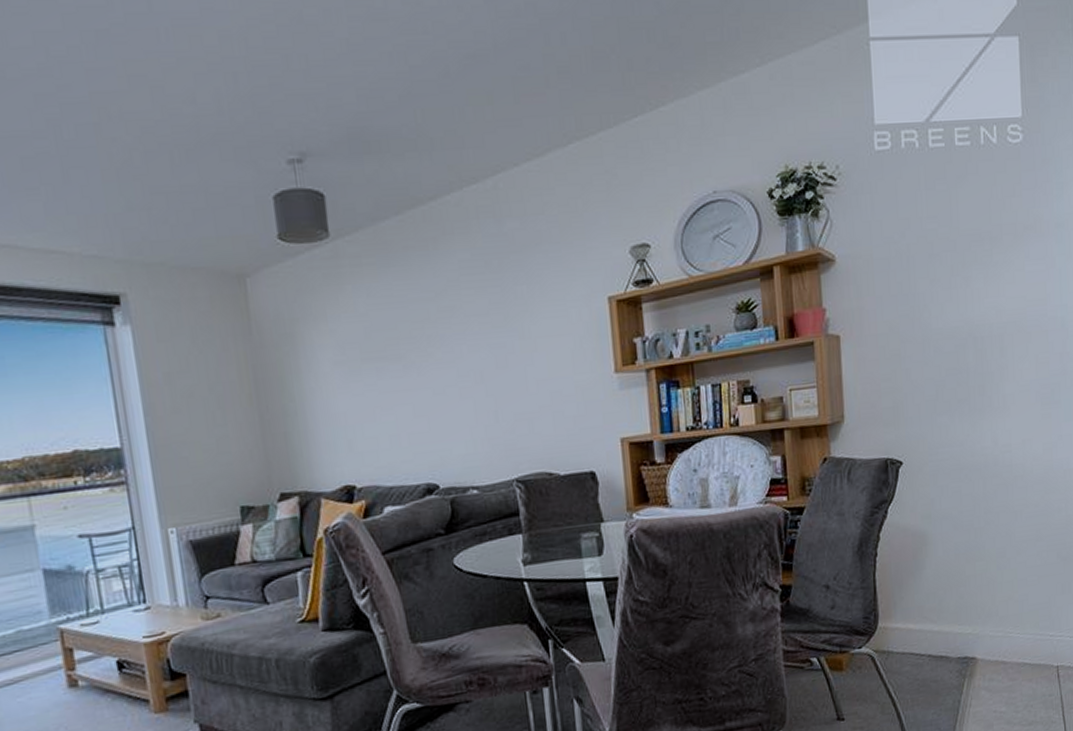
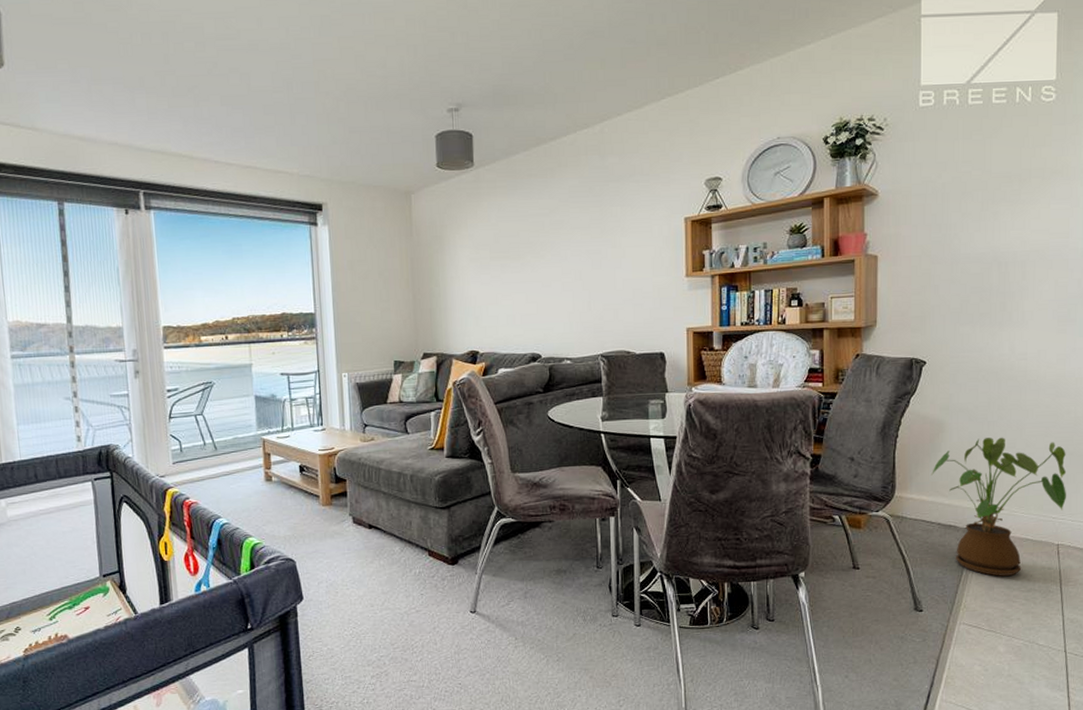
house plant: none [917,545,1064,711] -> present [932,437,1067,576]

